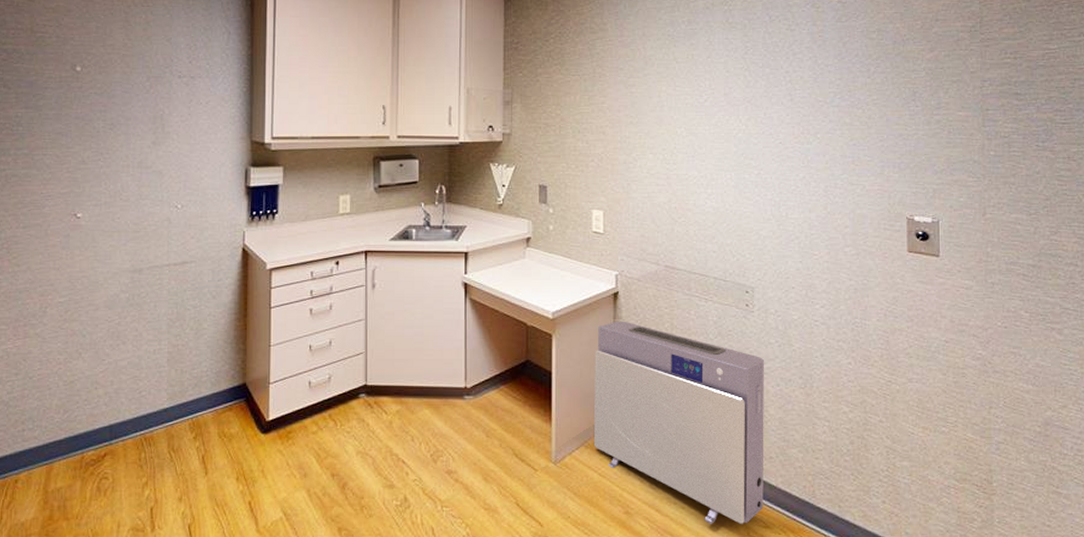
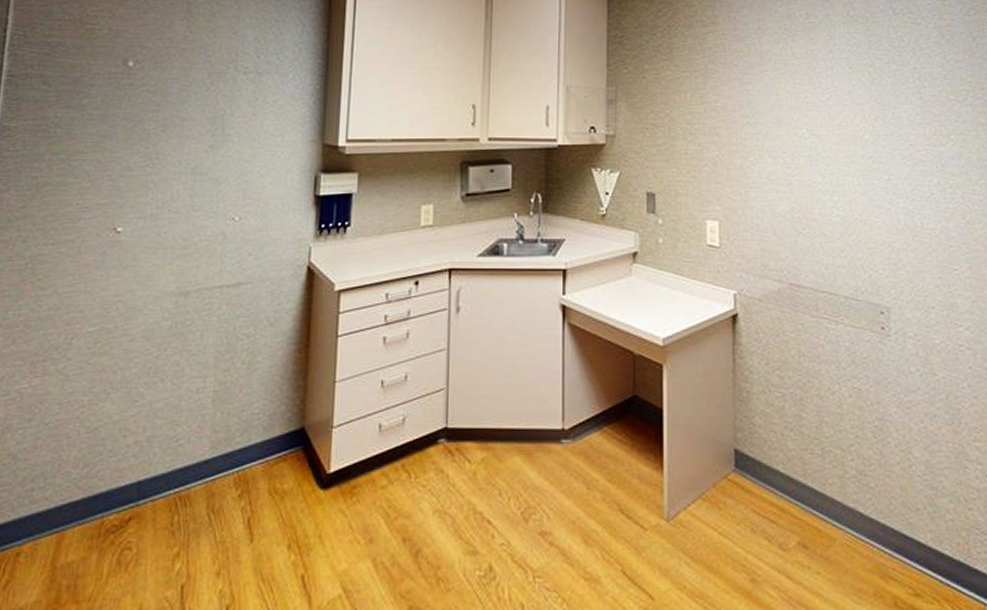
air purifier: present [593,320,764,524] -> none [712,347,912,593]

